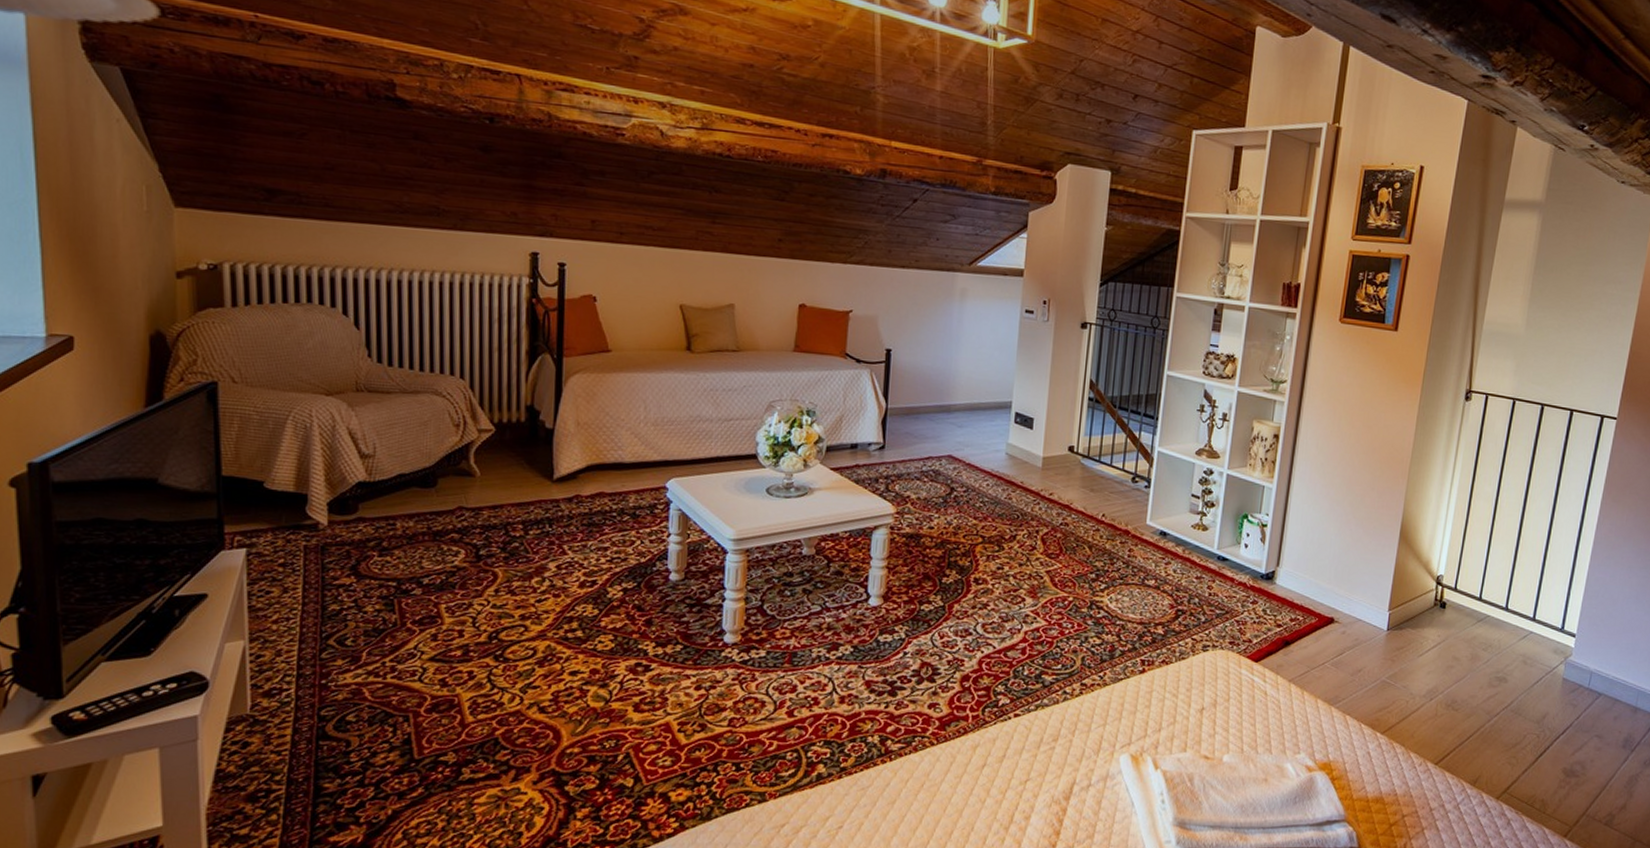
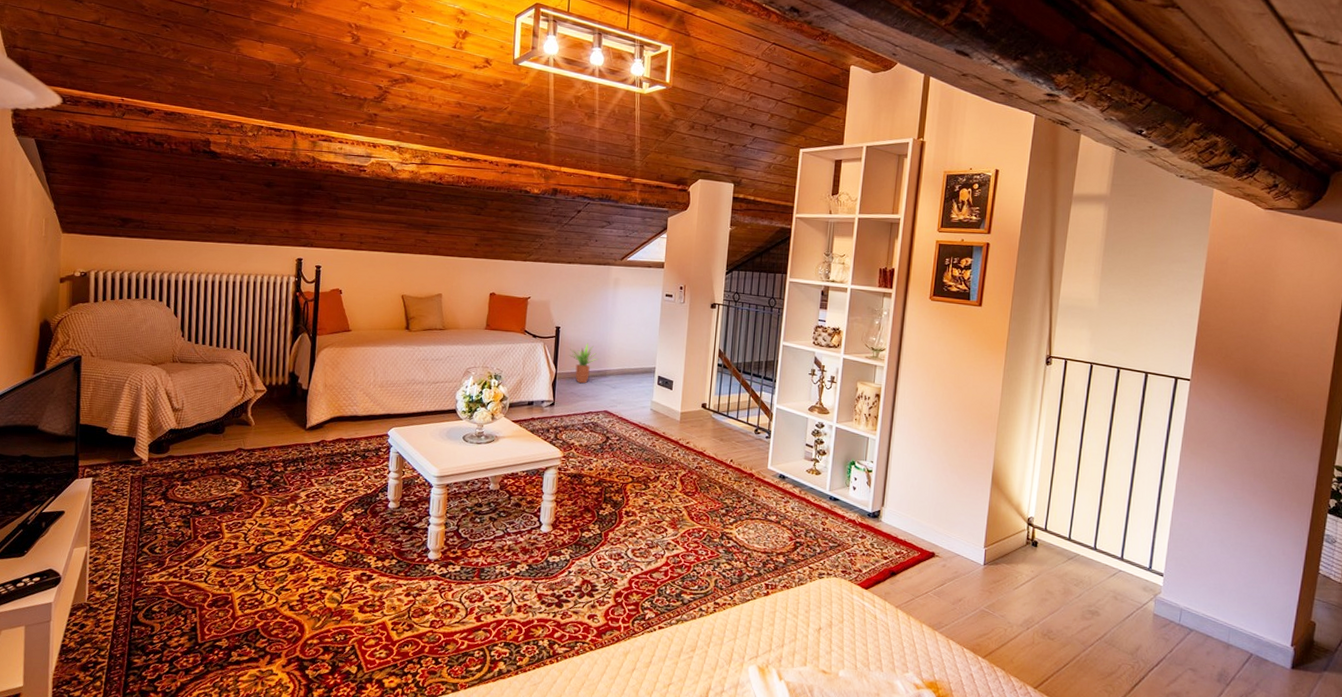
potted plant: none [904,370,941,422] -> present [570,343,598,384]

